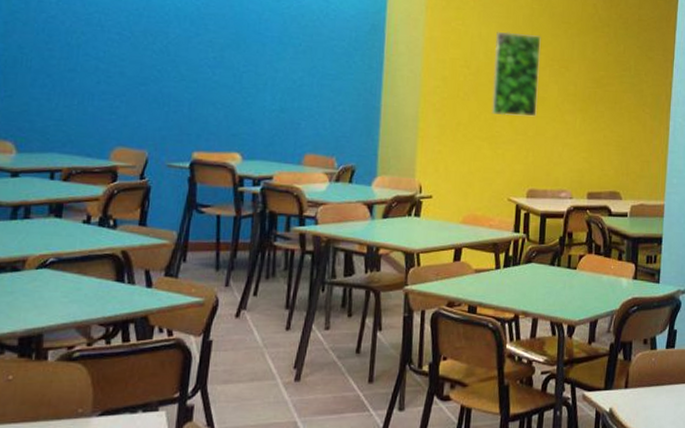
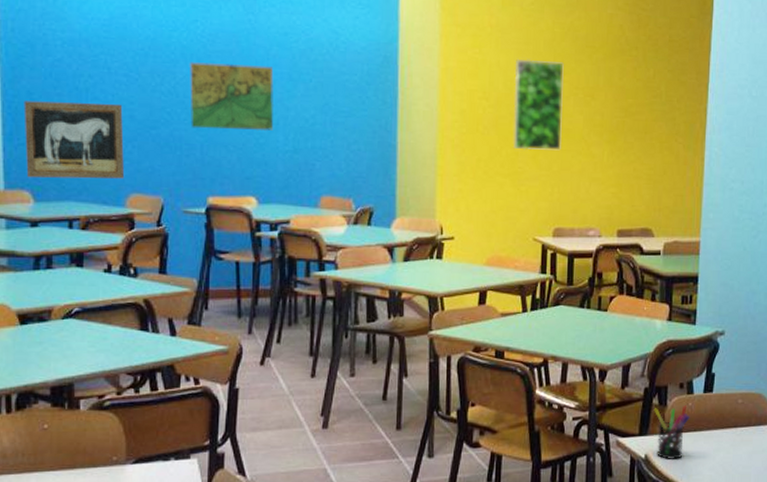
wall art: none [11,54,114,133] -> present [23,100,125,179]
map: none [180,23,265,91] -> present [190,62,275,132]
pen holder: none [618,361,653,413] -> present [653,406,690,459]

